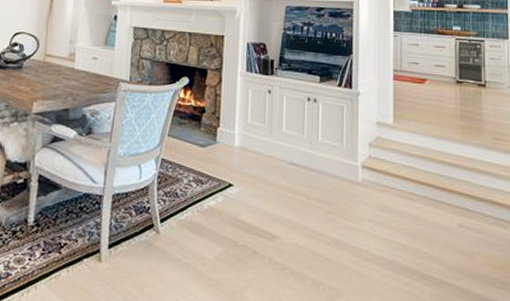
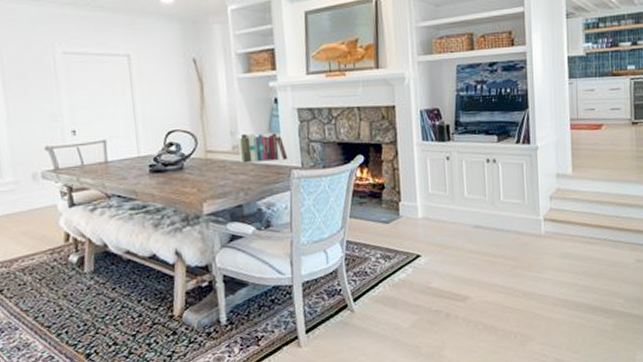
books: none [74,44,118,73] -> present [239,132,288,163]

